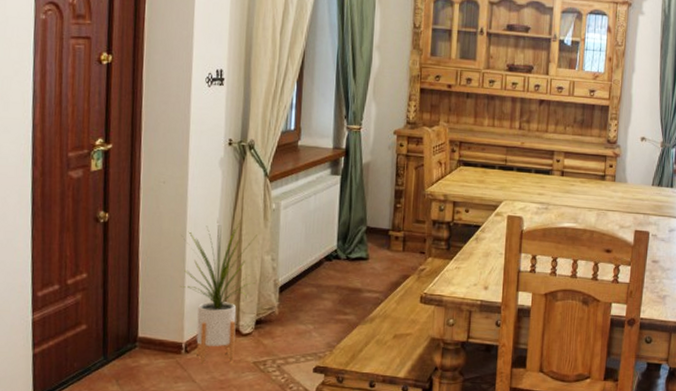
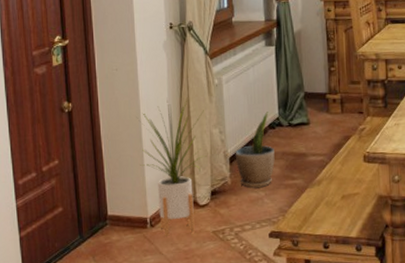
potted plant: none [285,243,329,320] -> present [235,112,275,188]

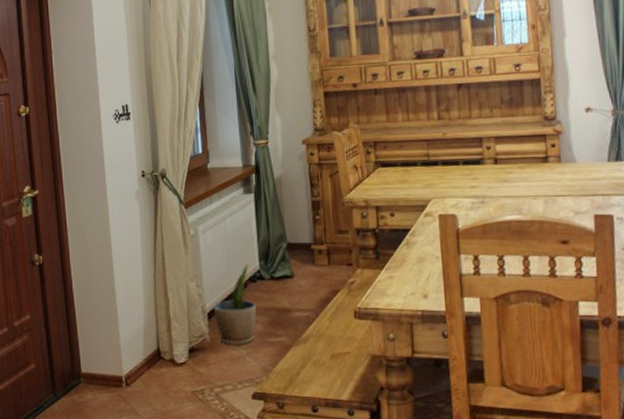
house plant: present [138,98,207,236] -> none [111,250,184,396]

